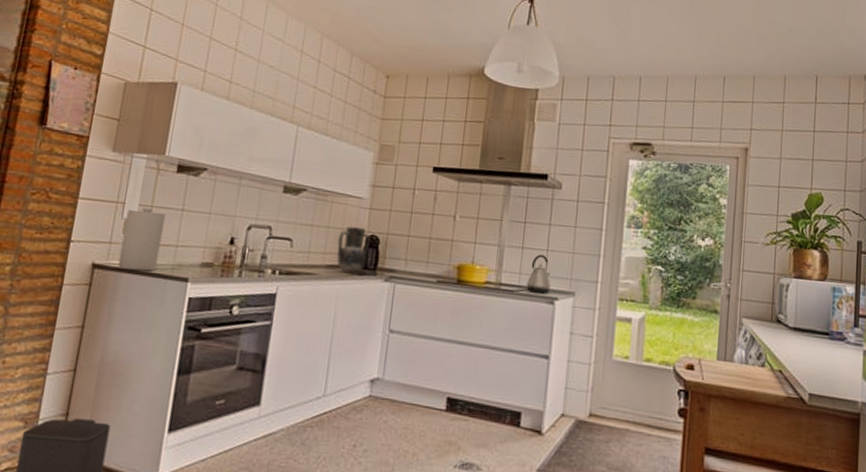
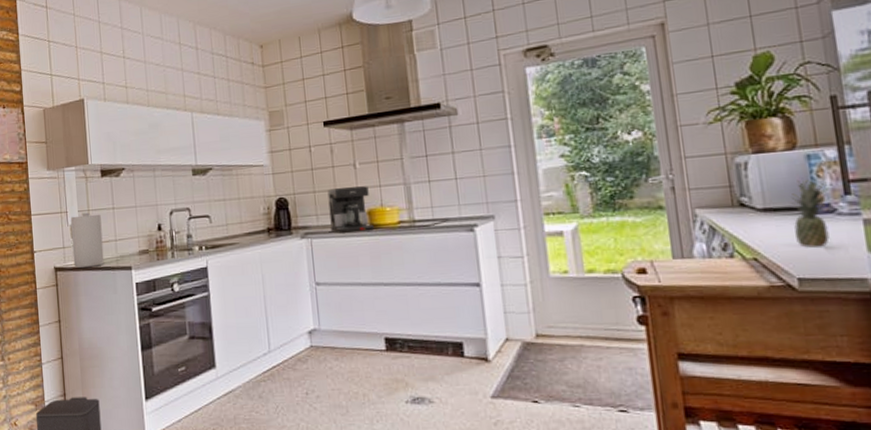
ceramic jug: present [337,227,370,275] -> none [250,193,280,238]
coffee maker: none [416,236,464,286] -> present [327,186,374,234]
kettle: present [526,254,551,295] -> none [441,184,468,225]
fruit: none [813,307,843,370] -> present [792,178,830,249]

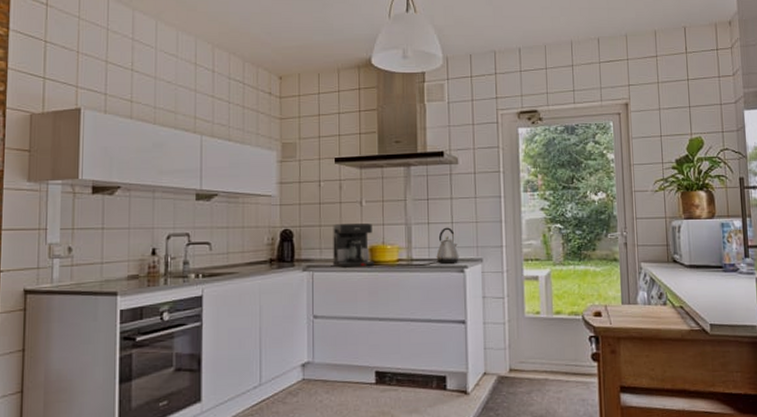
paper towel holder: present [70,212,104,268] -> none [48,231,87,291]
kettle: none [441,184,468,225] -> present [436,227,459,265]
fruit: present [792,178,830,249] -> none [710,242,734,300]

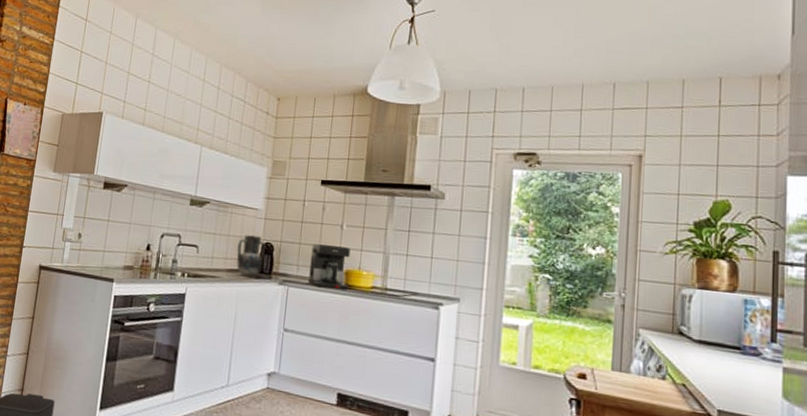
ceramic jug: none [254,224,284,269] -> present [236,235,265,278]
kettle: present [436,227,459,265] -> none [411,261,436,300]

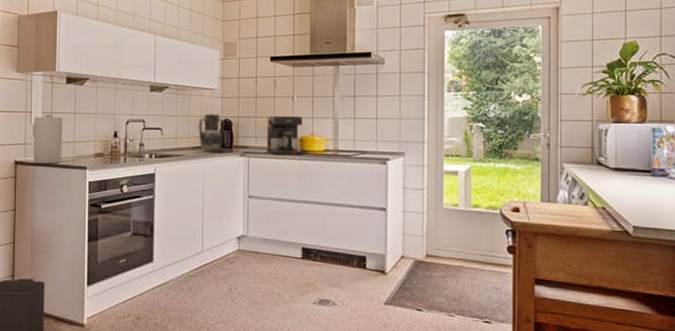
paper towel holder: none [59,219,95,273] -> present [33,114,63,164]

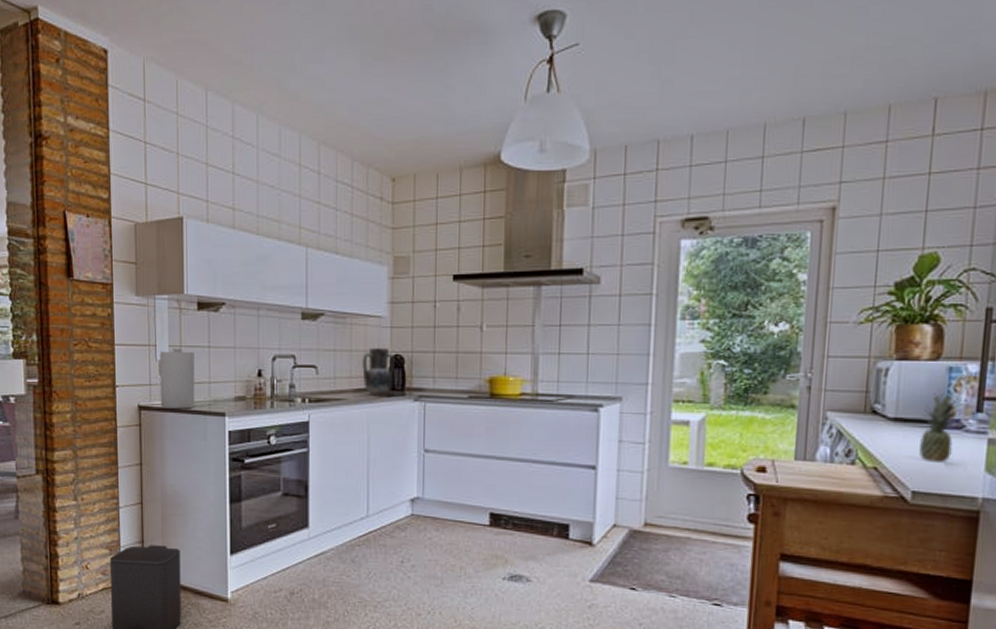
coffee maker: present [266,116,303,156] -> none [446,351,494,401]
fruit: none [636,147,664,204] -> present [919,392,962,464]

